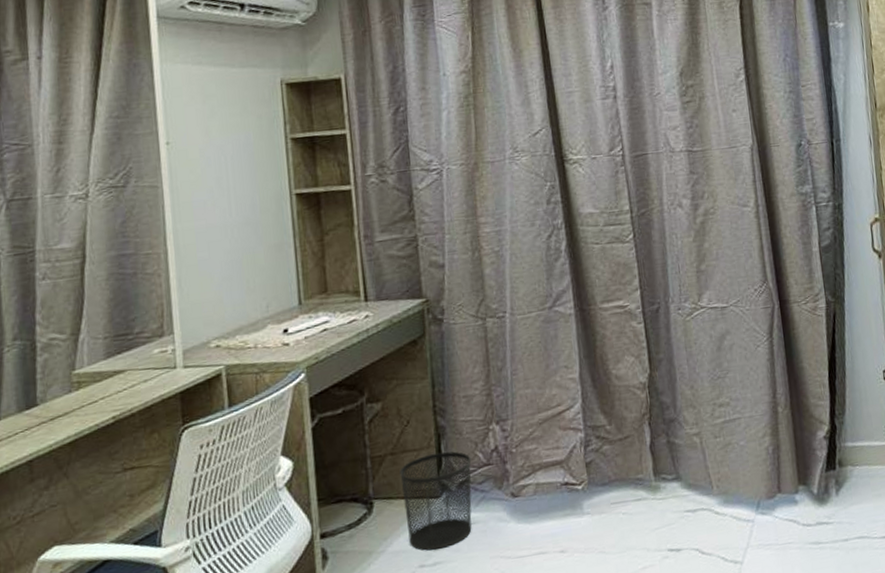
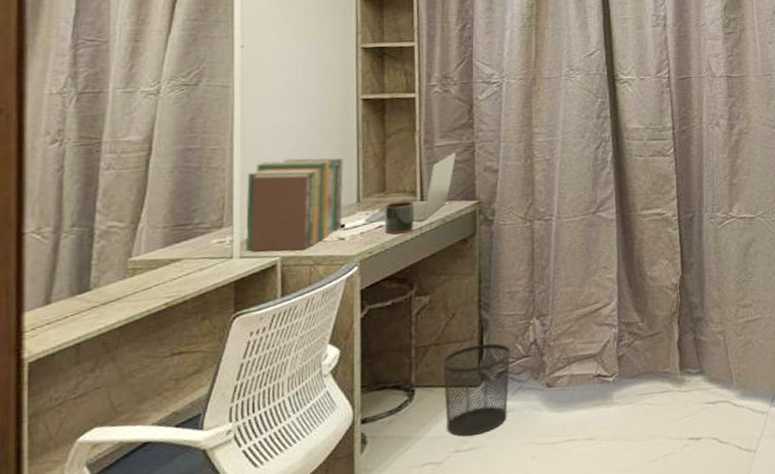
books: none [185,258,285,362] -> present [246,158,344,253]
laptop: none [307,248,399,327] -> present [364,153,457,223]
mug: none [328,302,360,338] -> present [384,201,415,235]

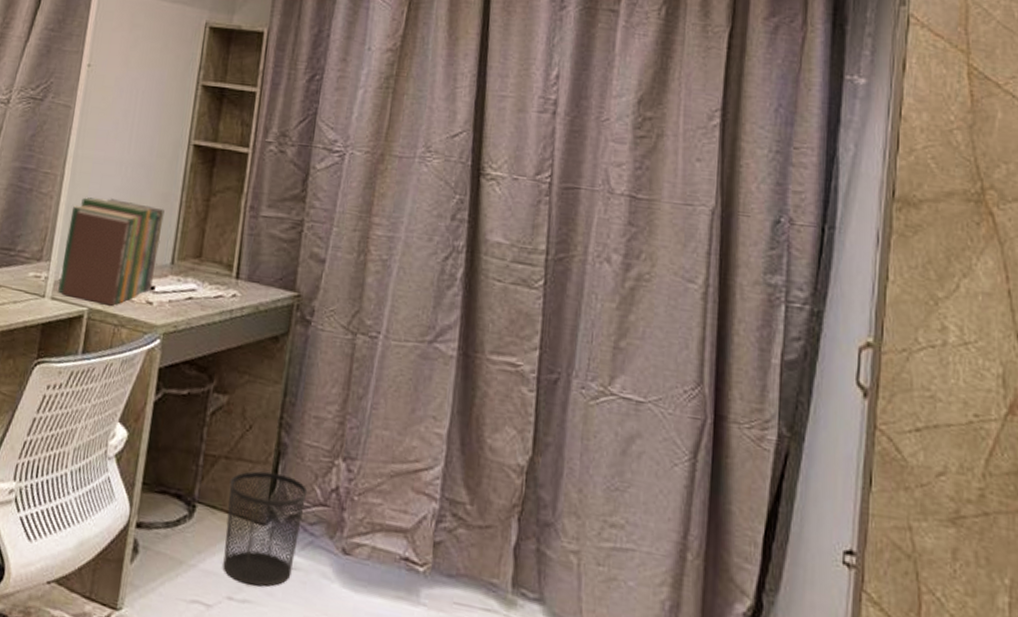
laptop: present [364,153,457,223] -> none [174,228,283,303]
mug: present [384,201,415,235] -> none [194,272,229,313]

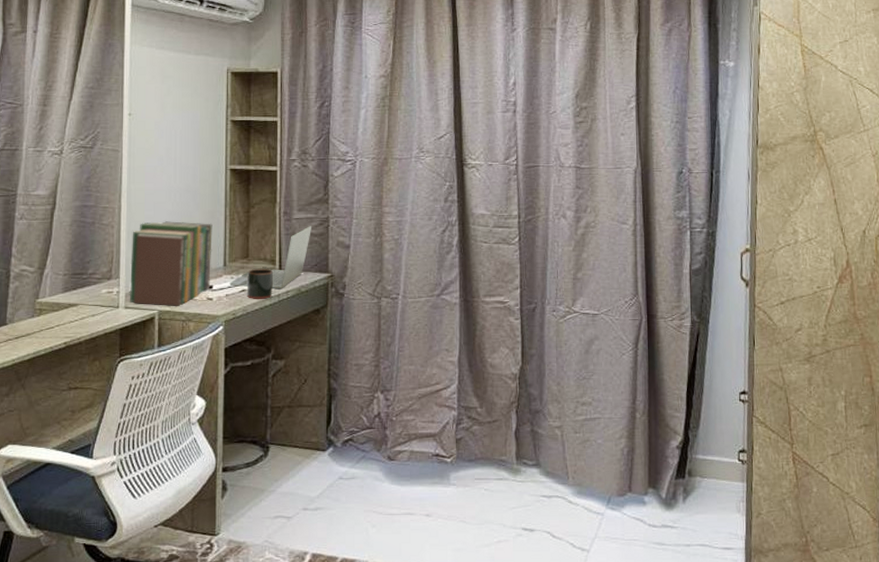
laptop: none [174,228,283,303] -> present [229,226,312,288]
mug: none [194,272,229,313] -> present [246,268,274,299]
waste bin: present [223,471,308,587] -> none [294,411,356,497]

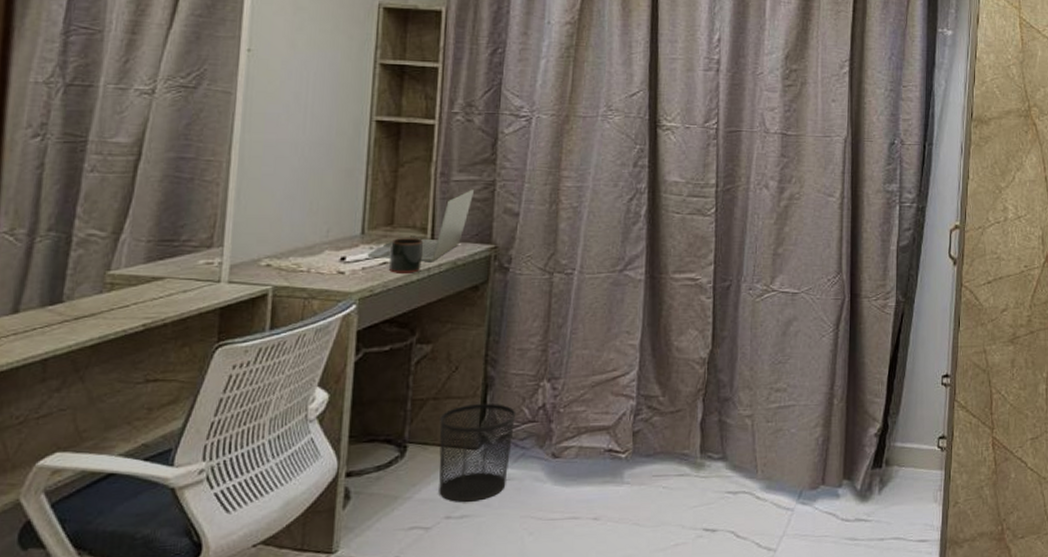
books: present [130,221,213,307] -> none [236,179,350,282]
waste bin: none [294,411,356,497] -> present [439,403,517,503]

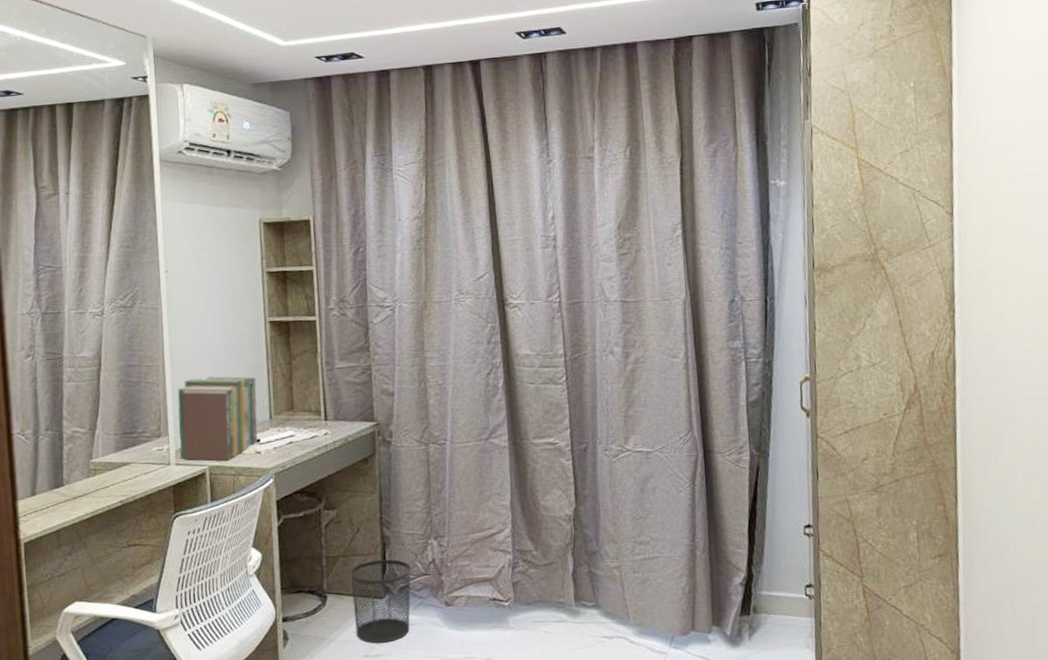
books: none [236,179,350,282] -> present [178,376,258,462]
laptop: present [367,190,475,261] -> none [276,375,355,439]
mug: present [389,237,424,273] -> none [293,419,320,451]

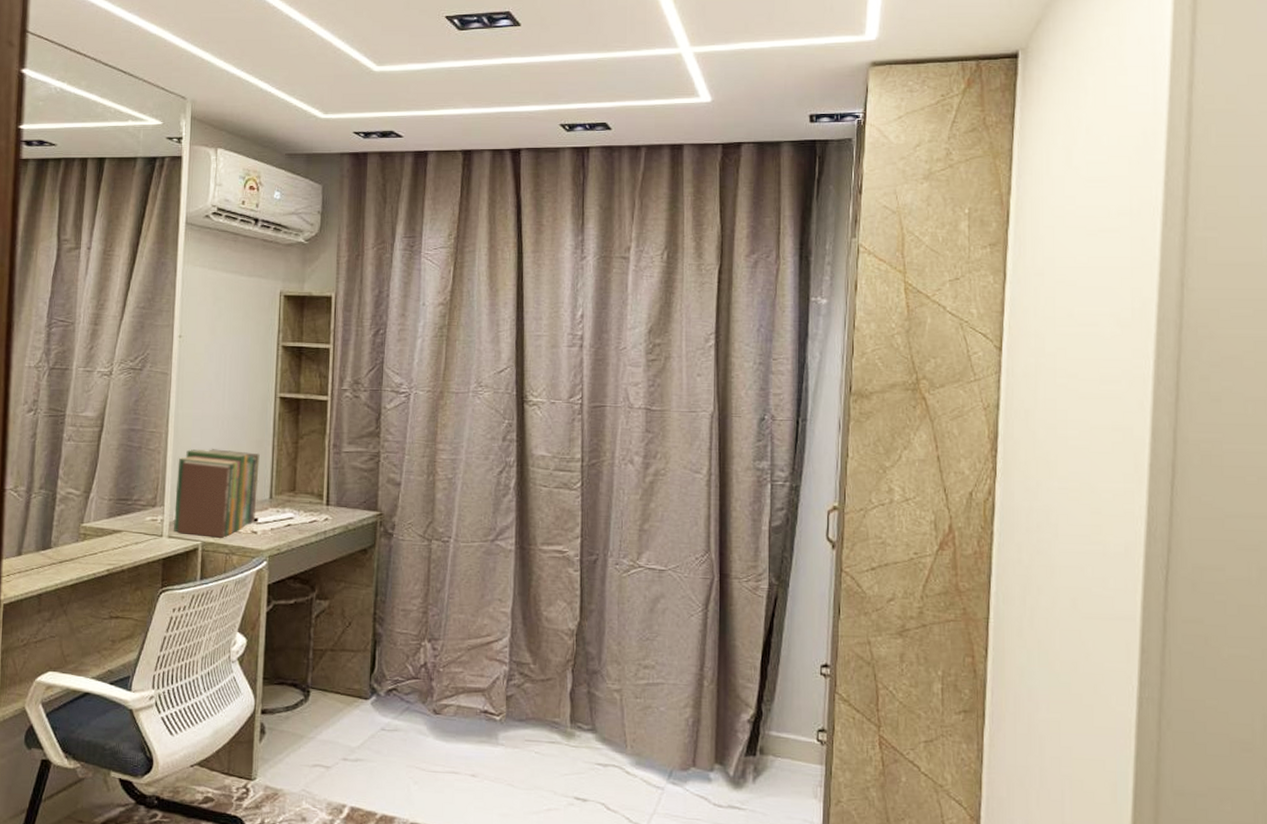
waste bin: present [350,559,412,644] -> none [336,657,402,748]

